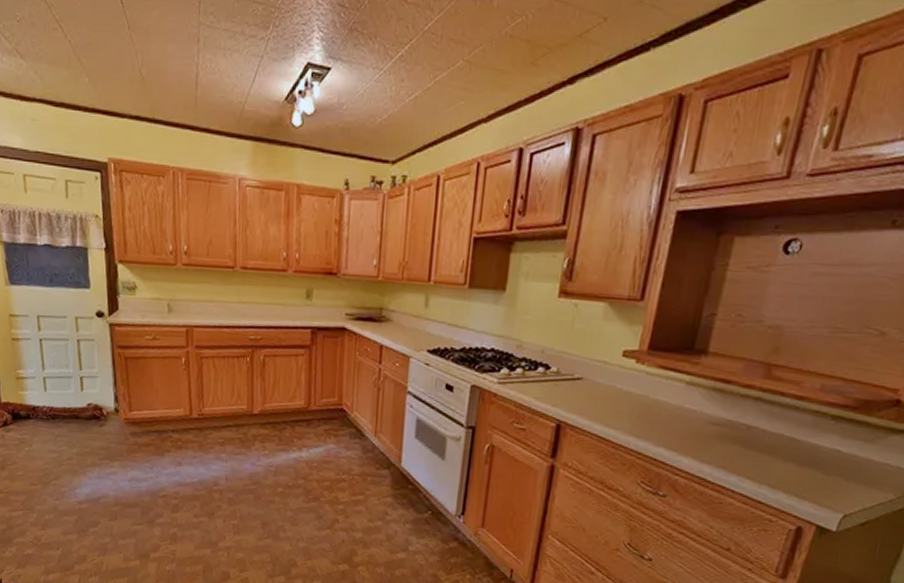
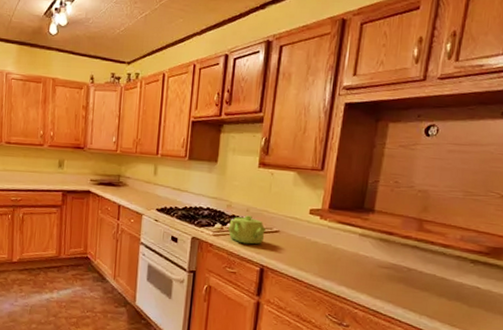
teapot: none [517,358,565,395] -> present [228,215,266,245]

